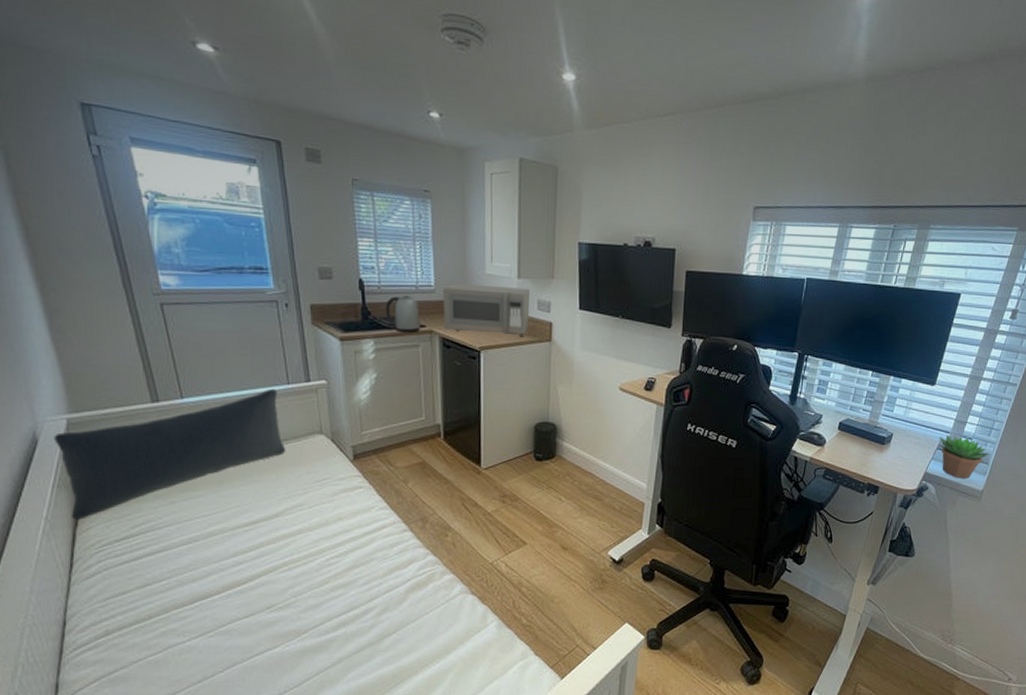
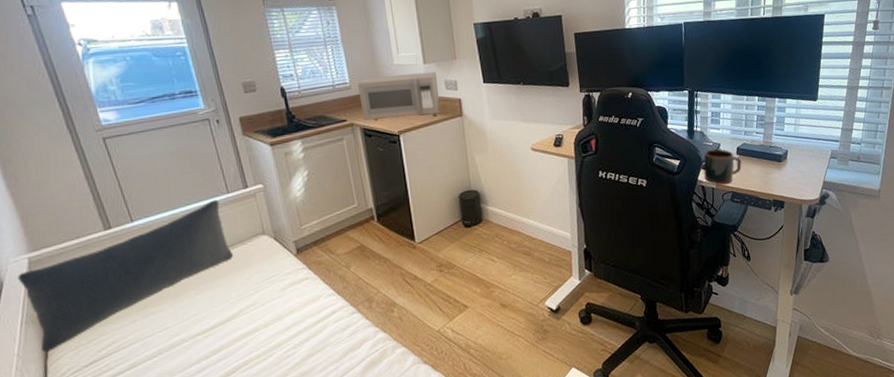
kettle: present [385,295,421,332] -> none [307,95,343,129]
mug: none [799,419,841,458] -> present [703,149,742,185]
succulent plant: present [938,434,989,480] -> none [830,143,879,183]

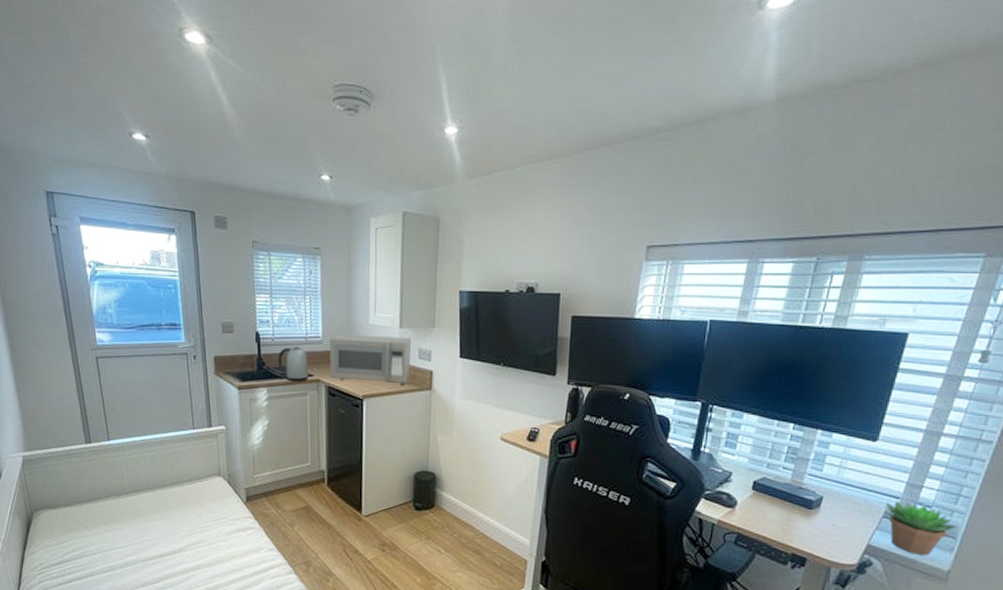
pillow: present [17,199,234,352] -> none [13,433,190,544]
kettle: none [307,95,343,129] -> present [277,346,309,381]
mug: present [703,149,742,185] -> none [705,477,757,522]
succulent plant: none [830,143,879,183] -> present [884,500,957,556]

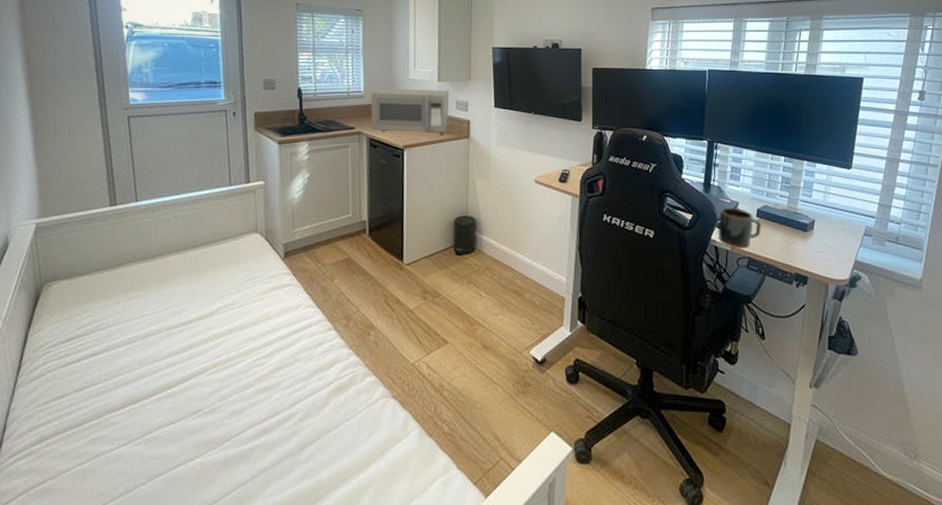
kettle: present [277,346,309,381] -> none [319,101,351,134]
mug: none [705,477,757,522] -> present [718,207,761,247]
succulent plant: present [884,500,957,556] -> none [864,219,922,268]

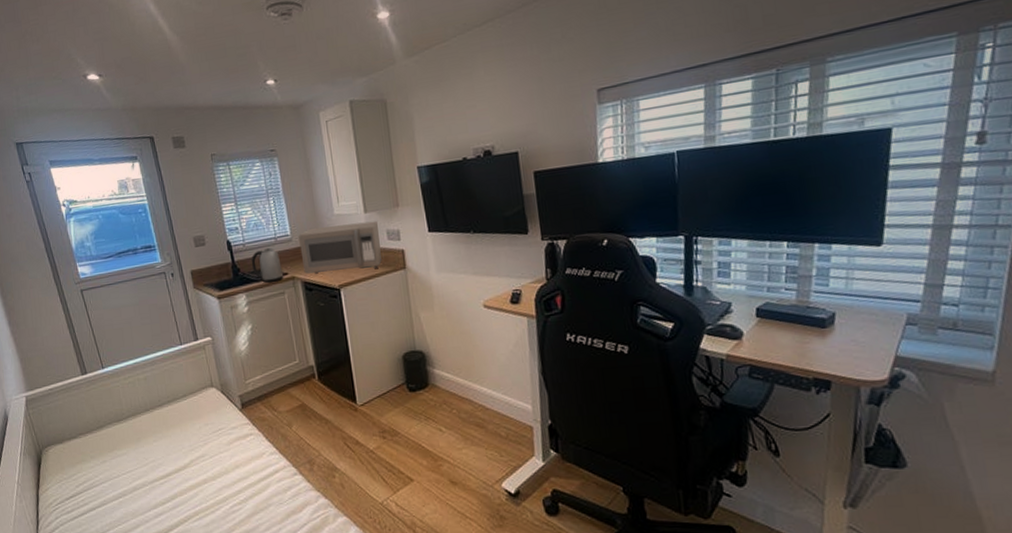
kettle: none [319,101,351,134] -> present [251,248,284,283]
mug: present [718,207,761,247] -> none [707,309,764,355]

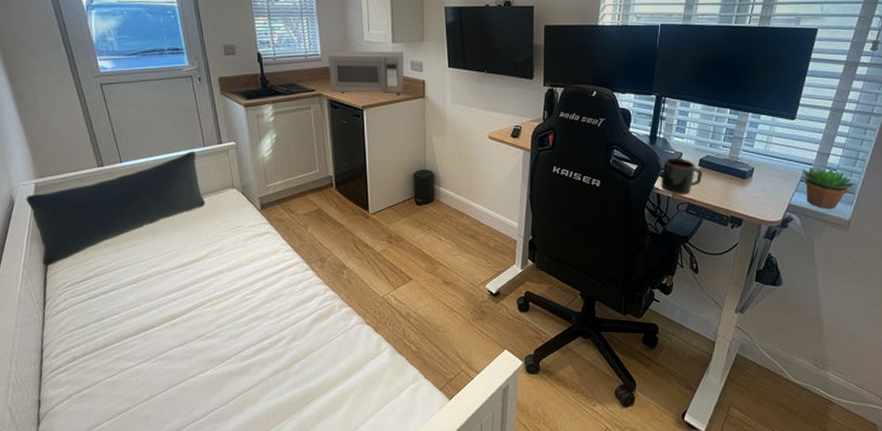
pillow: none [18,350,186,482] -> present [26,151,206,266]
kettle: present [251,248,284,283] -> none [280,64,311,96]
mug: none [707,309,764,355] -> present [661,157,702,194]
succulent plant: none [906,304,992,360] -> present [801,167,855,210]

